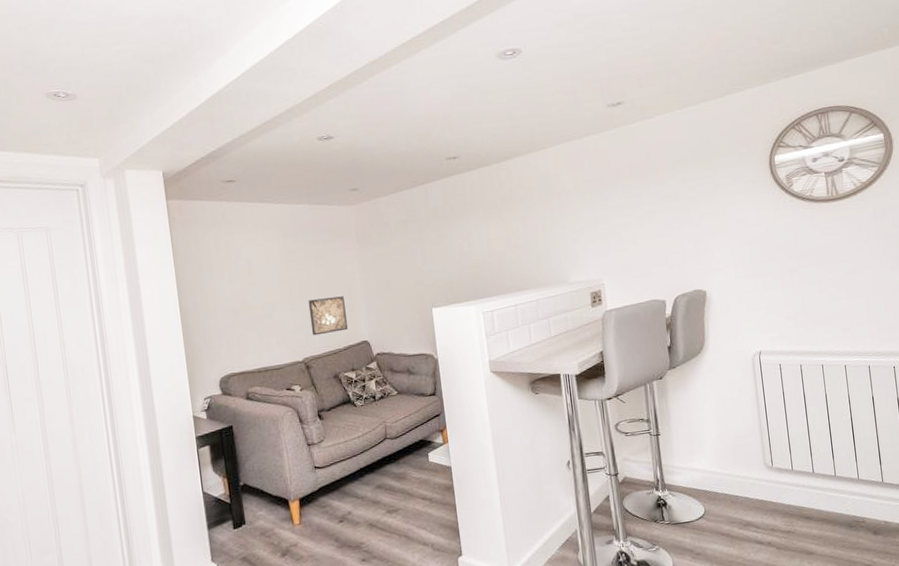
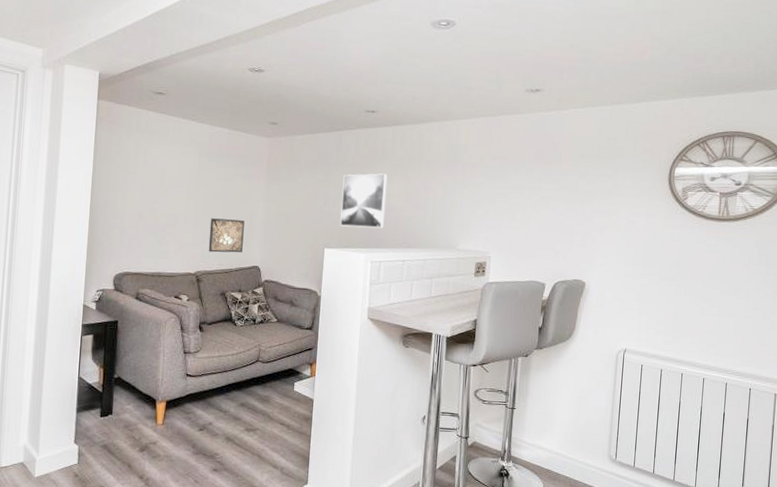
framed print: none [437,219,489,283] -> present [340,173,388,228]

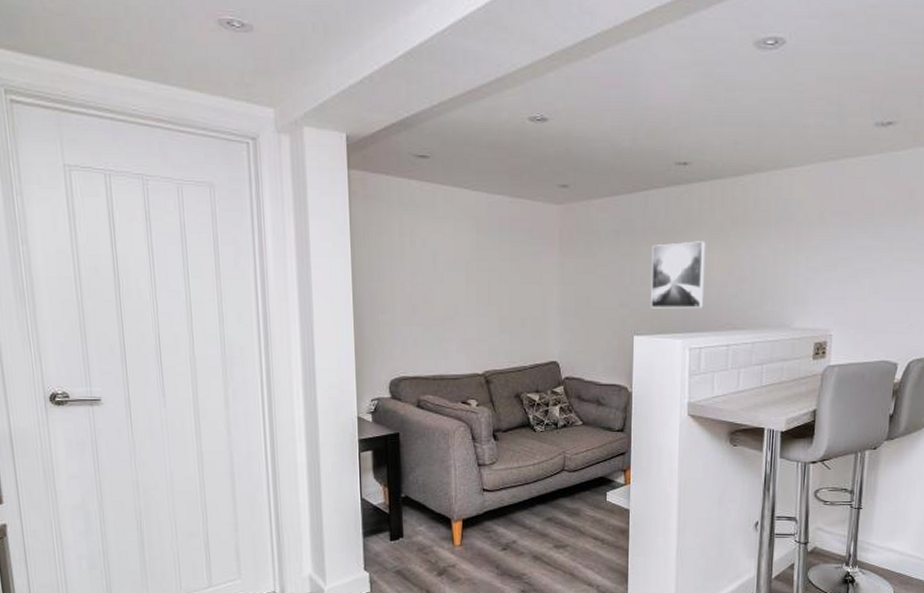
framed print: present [208,218,244,253] -> none [496,307,537,348]

